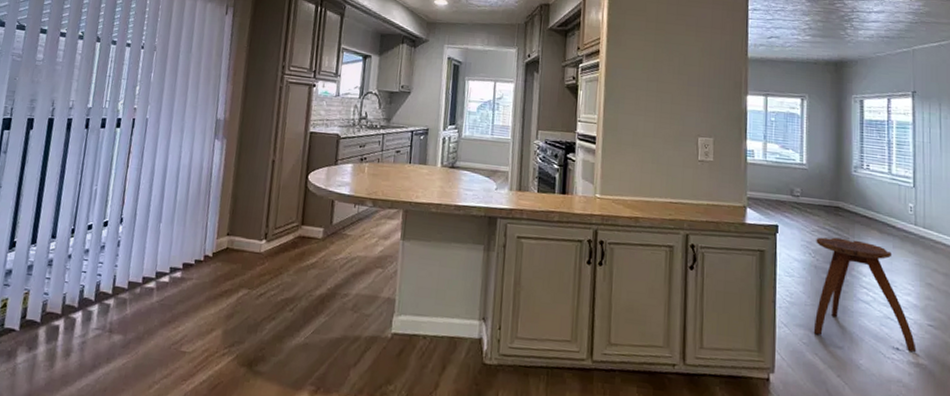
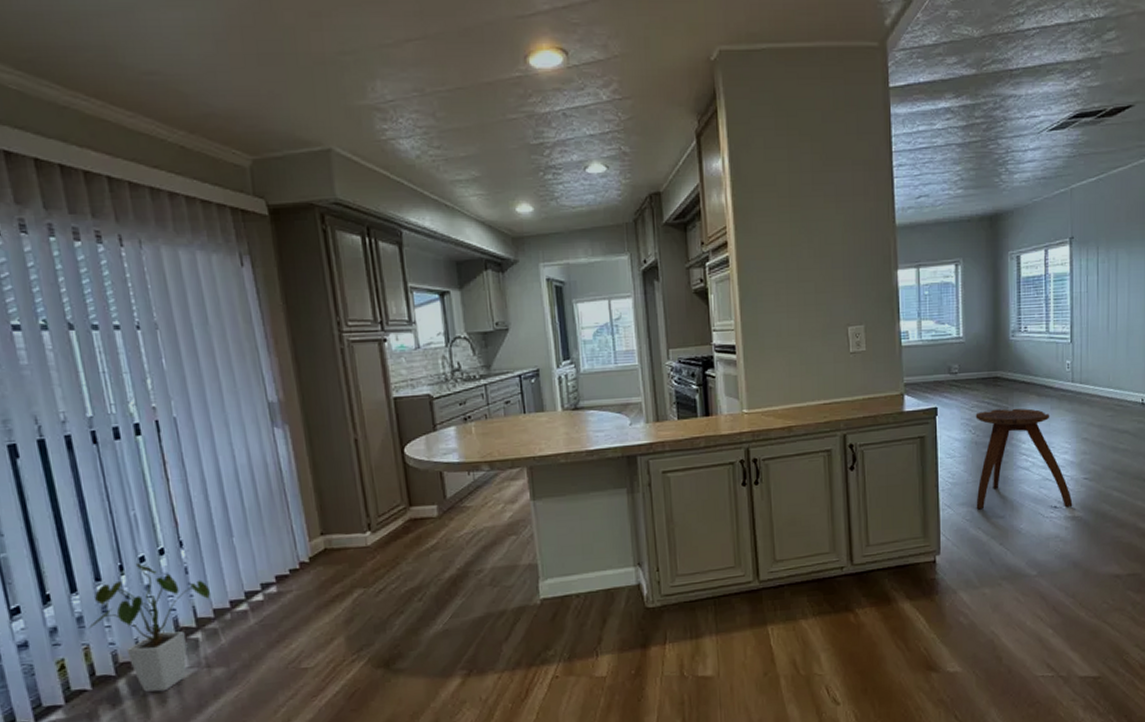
house plant: none [34,229,131,346] -> present [89,563,210,692]

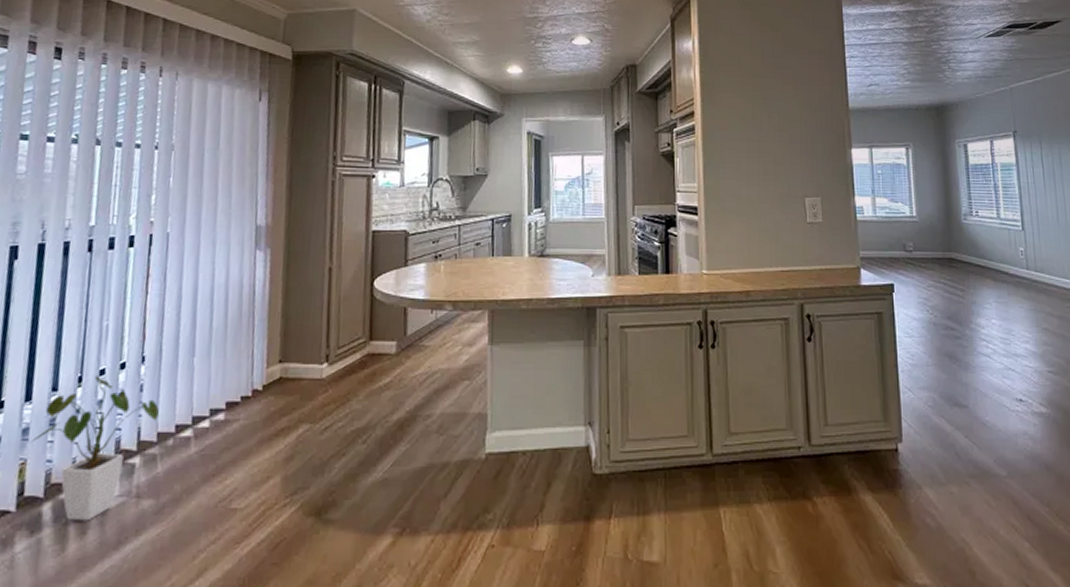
stool: present [975,408,1073,510] -> none [932,291,1039,402]

